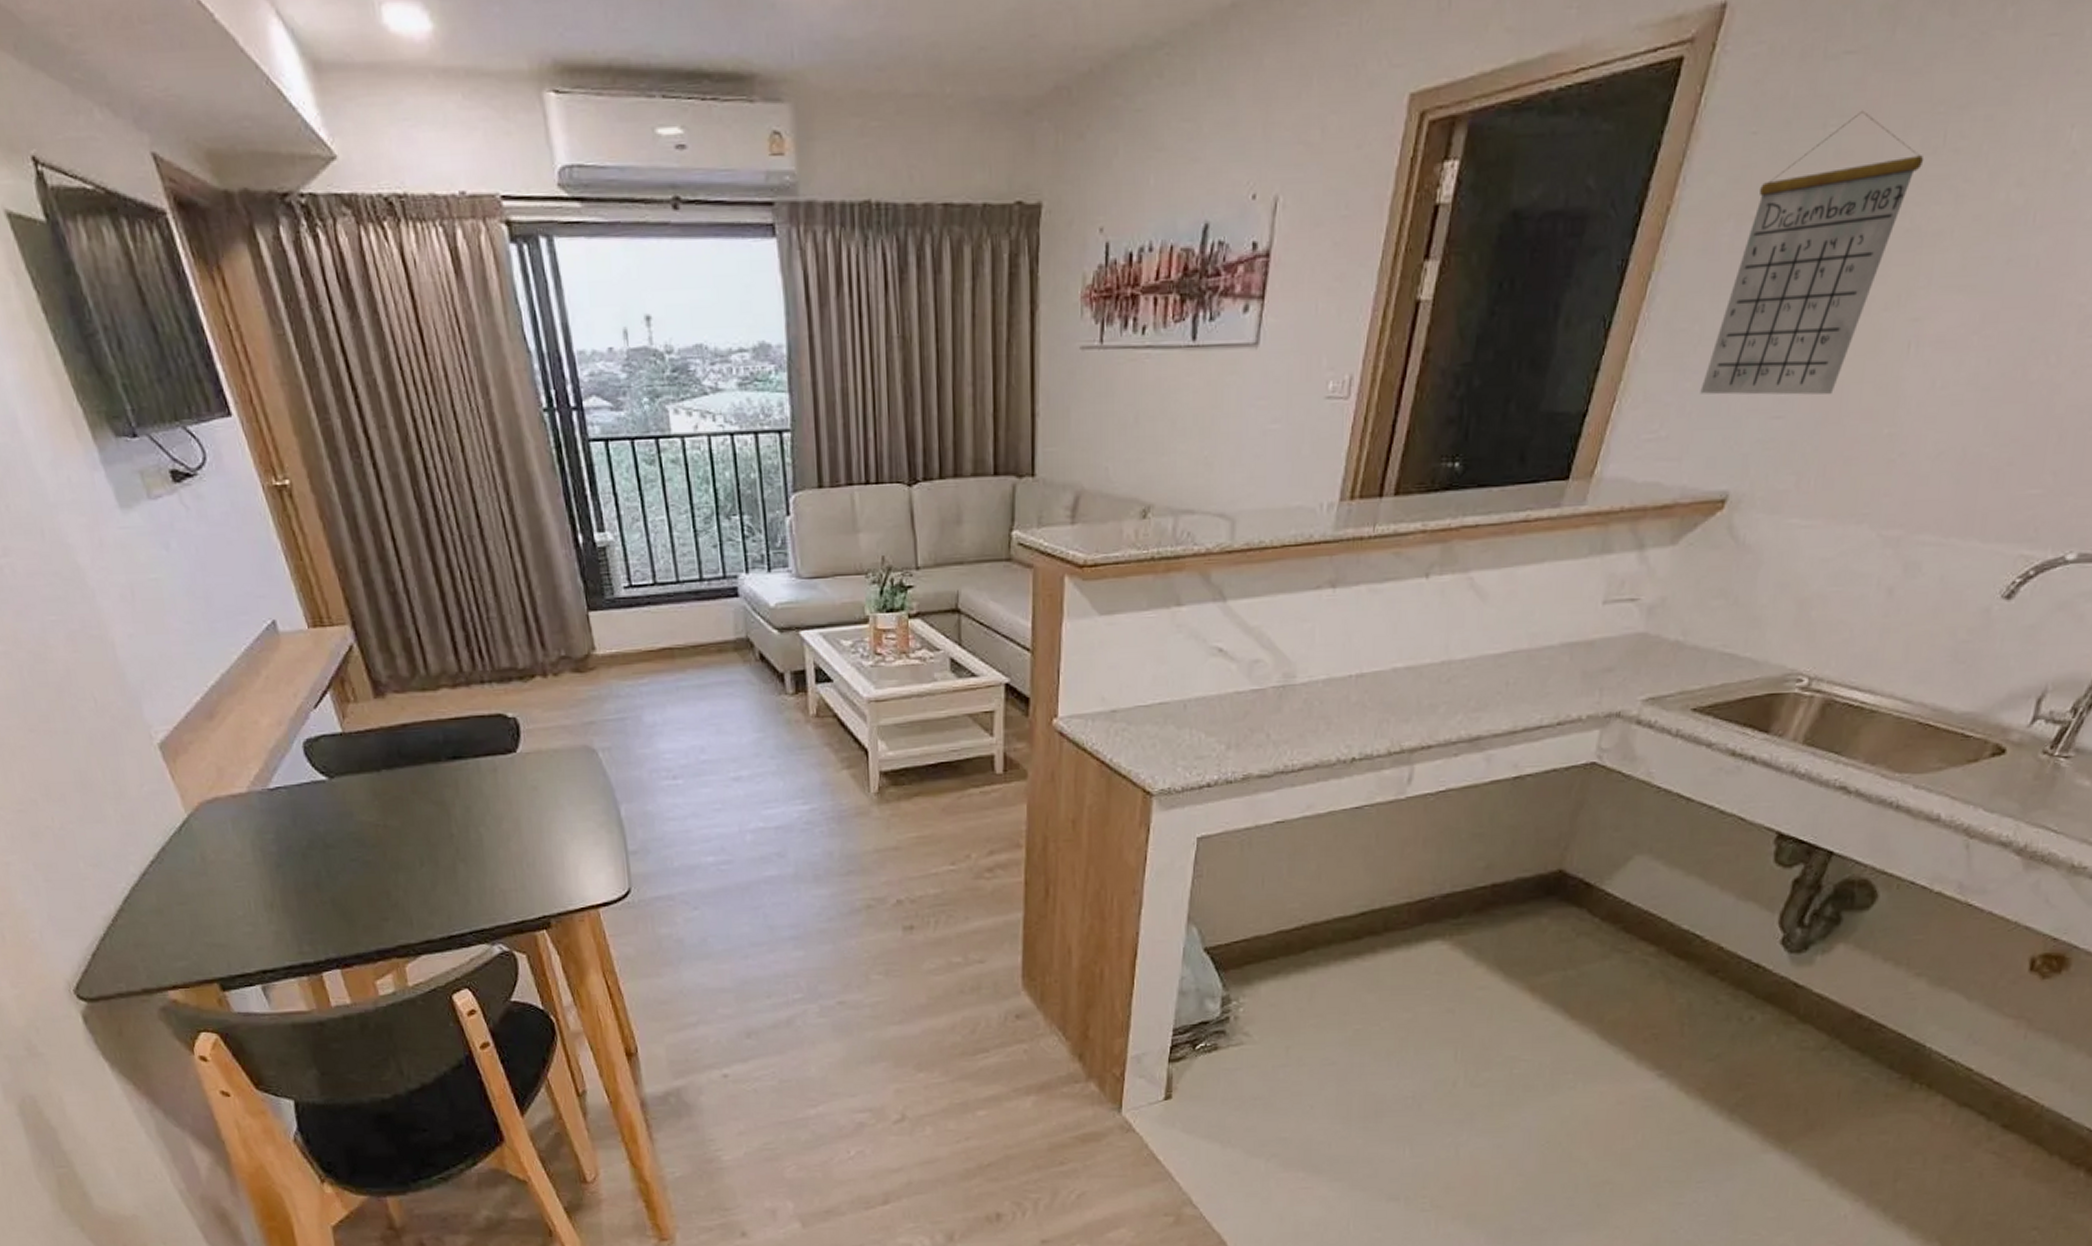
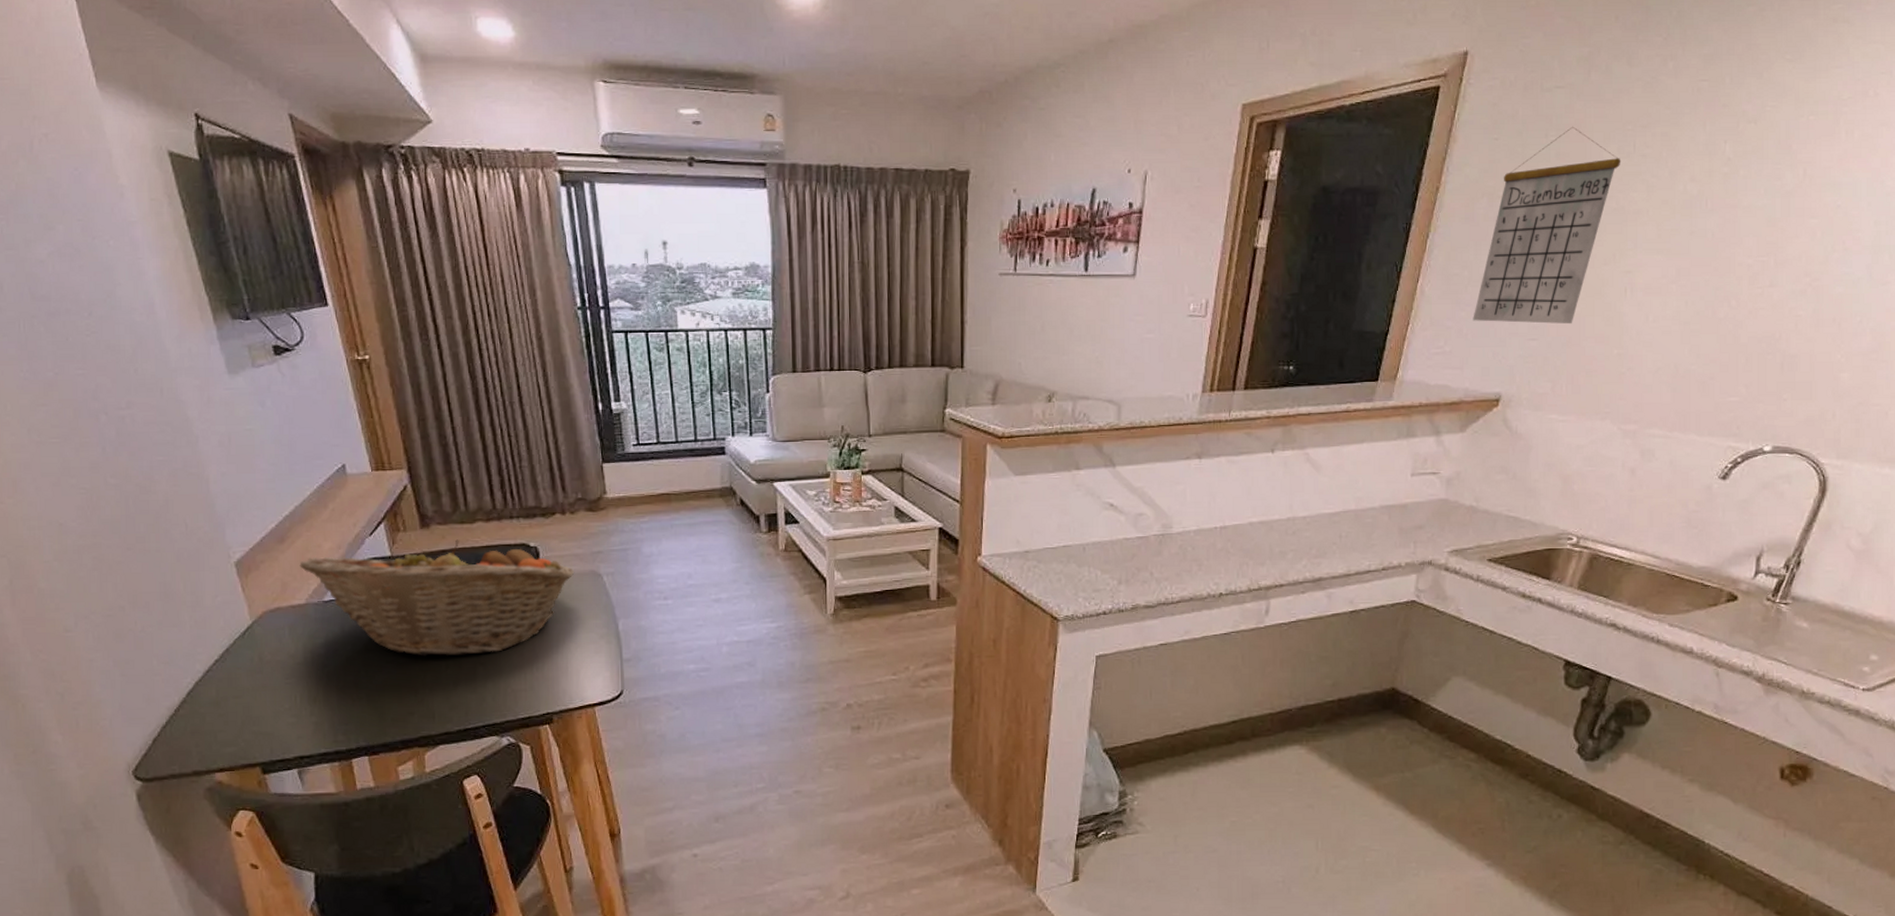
fruit basket: none [235,710,564,853] -> present [299,539,575,657]

